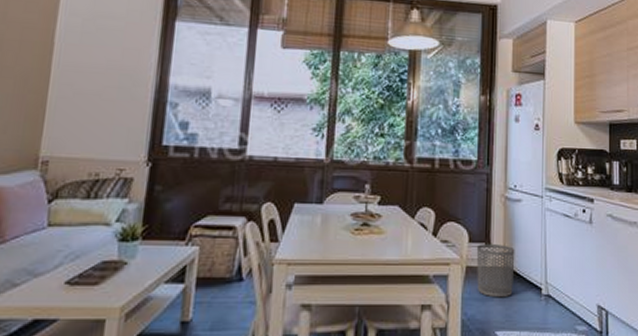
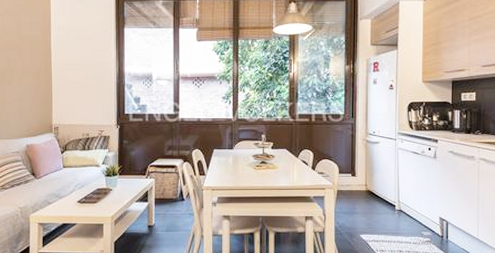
waste bin: present [476,244,515,298] -> none [345,175,375,212]

